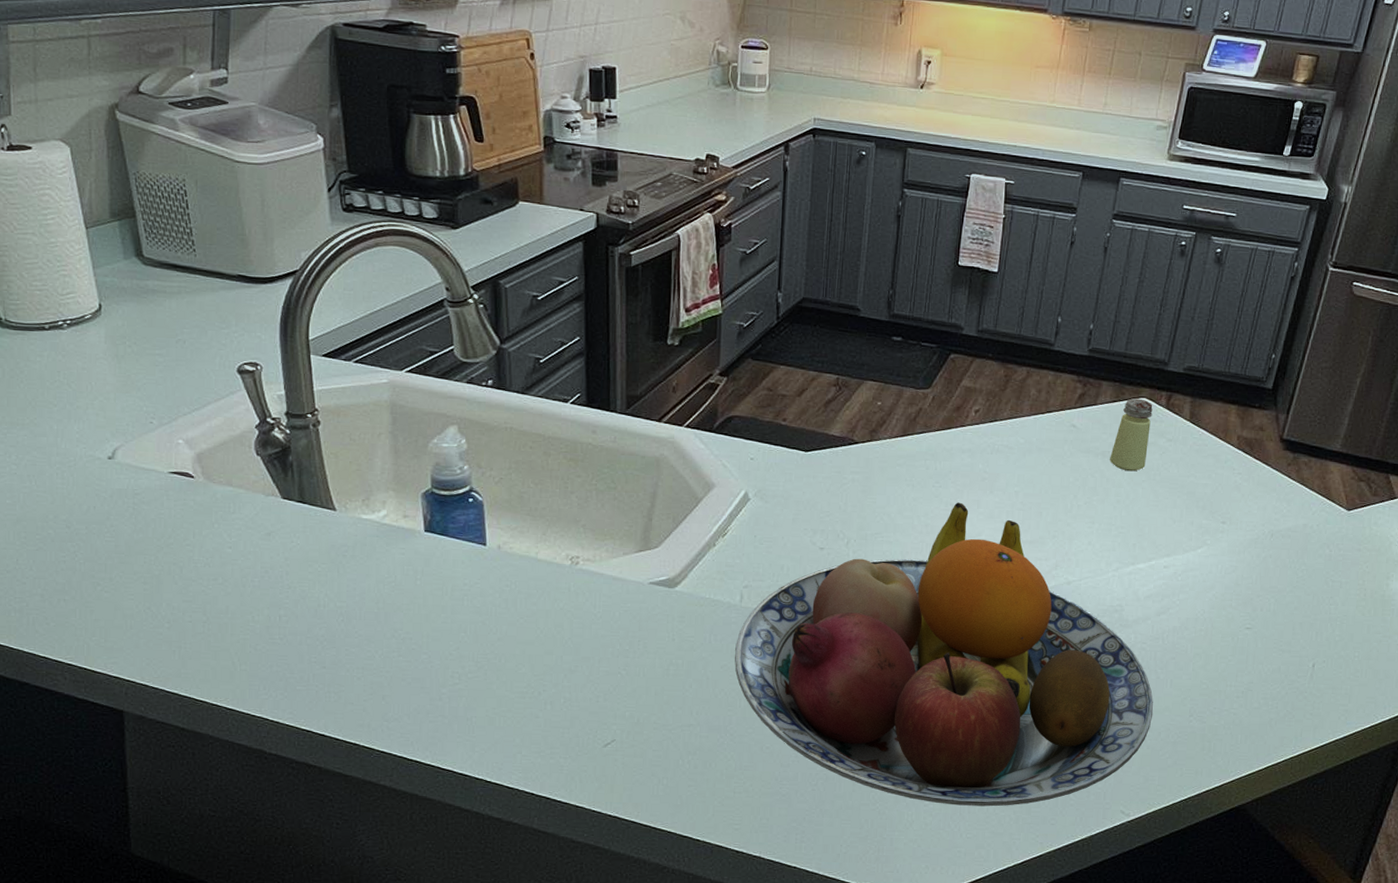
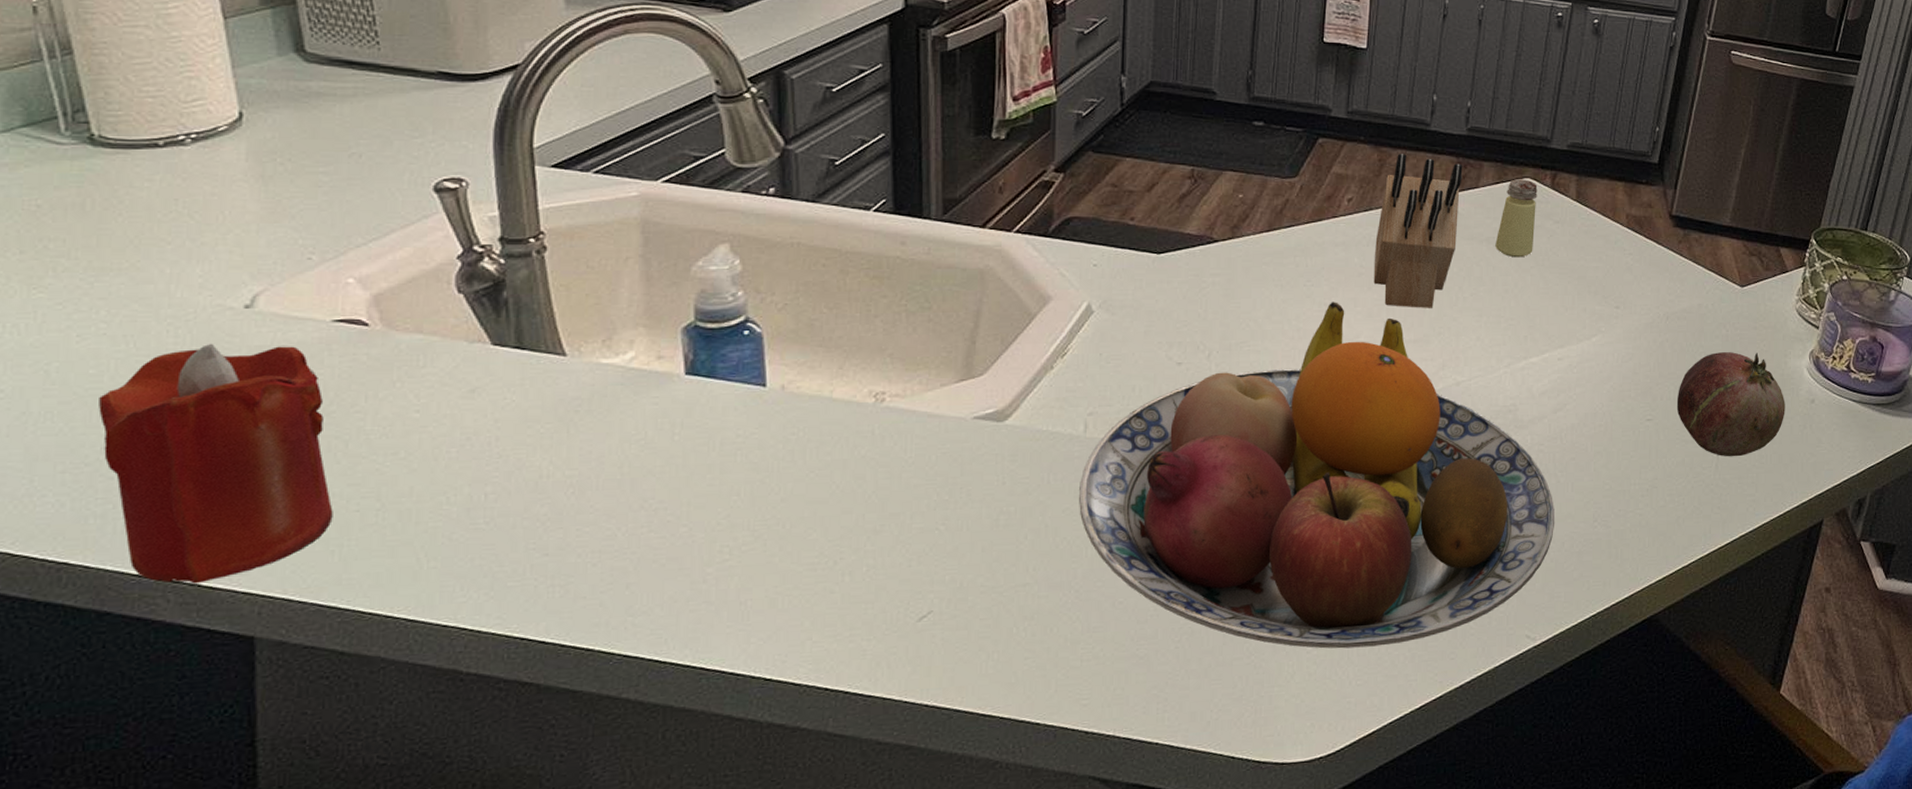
candle: none [14,484,174,667] -> present [98,343,333,584]
knife block: none [995,371,1083,513] -> present [1373,154,1463,308]
fruit: none [1275,570,1385,669] -> present [1676,352,1785,457]

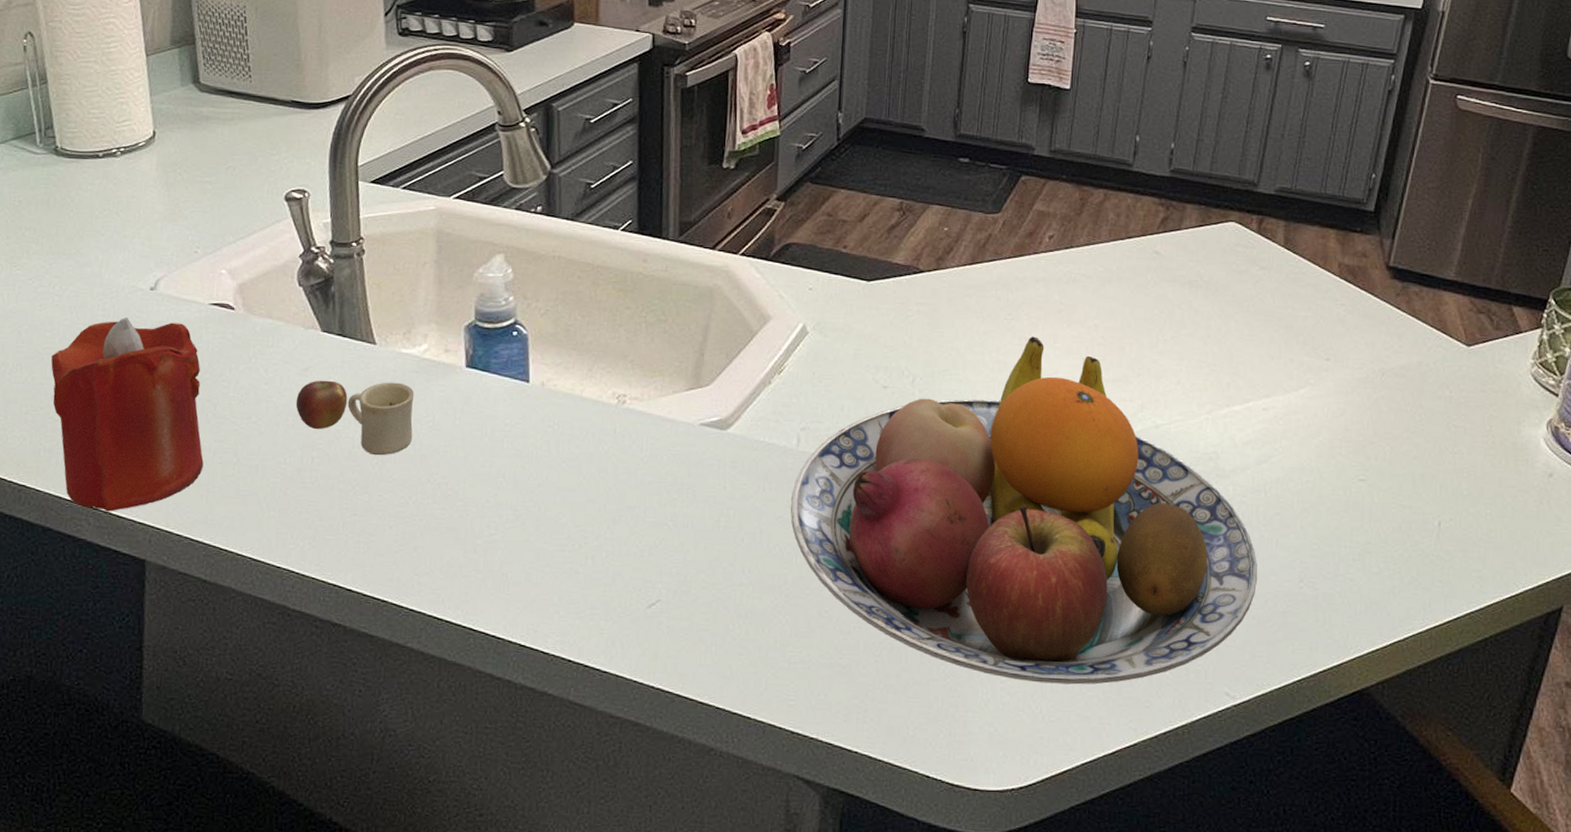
mug: none [460,398,620,483] -> present [295,380,415,455]
knife block: present [1373,154,1463,308] -> none [1073,193,1165,349]
saltshaker: present [1495,179,1538,258] -> none [1198,222,1243,303]
fruit: present [1676,352,1785,457] -> none [1393,414,1518,528]

